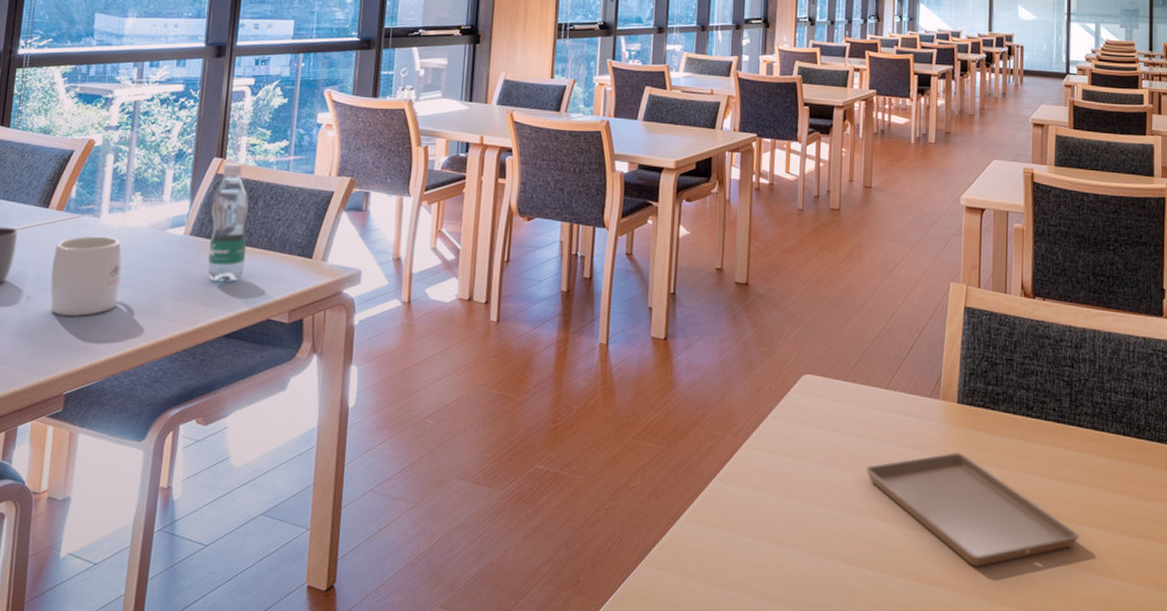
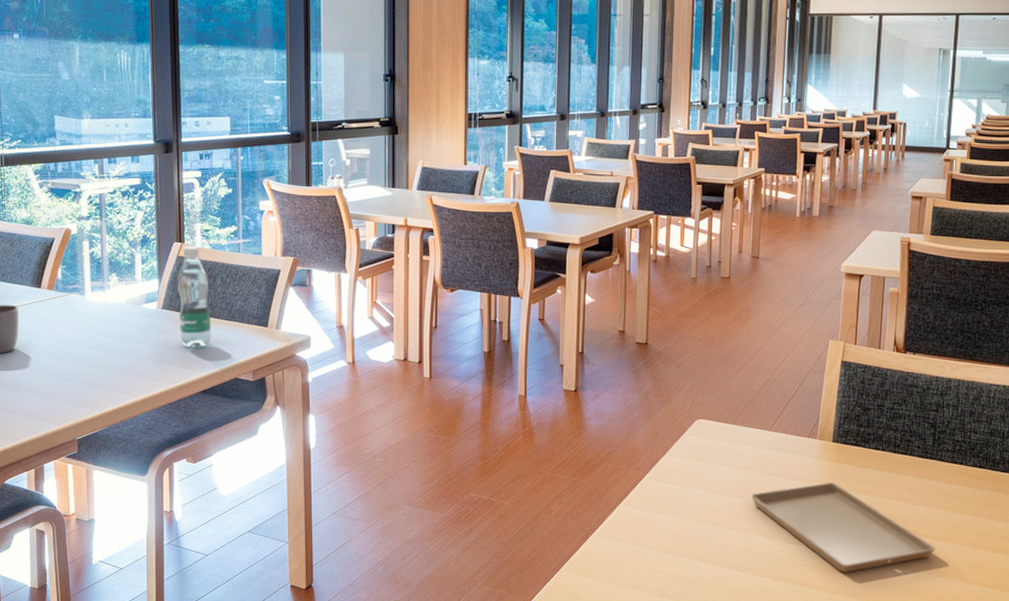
mug: present [50,236,122,316] -> none [51,311,110,377]

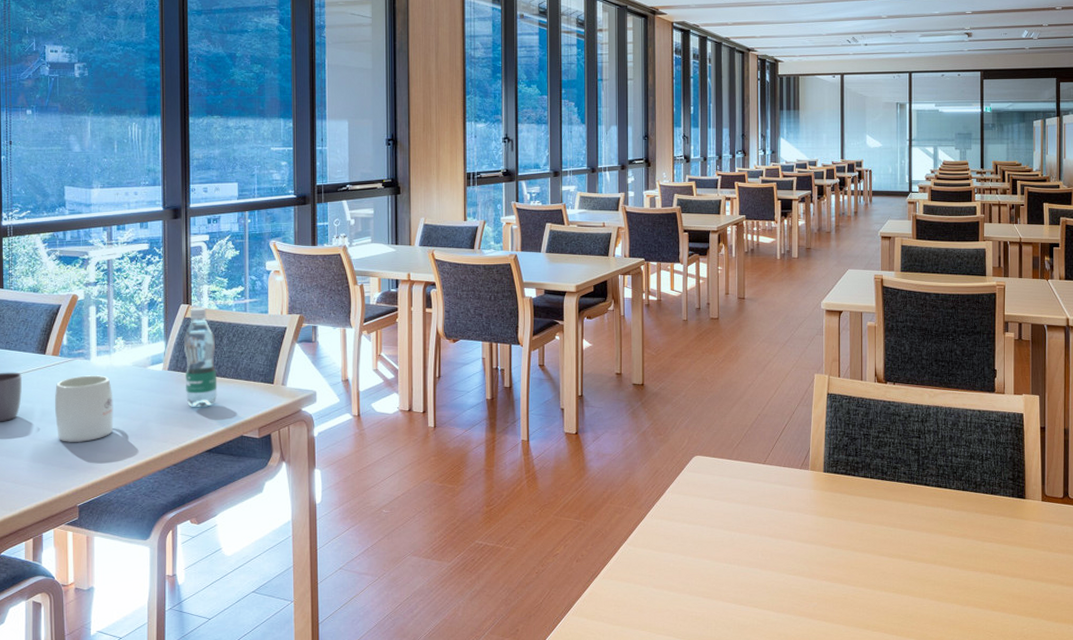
mug: none [51,311,110,377] -> present [54,375,114,442]
tray: present [750,482,936,574] -> none [749,511,928,602]

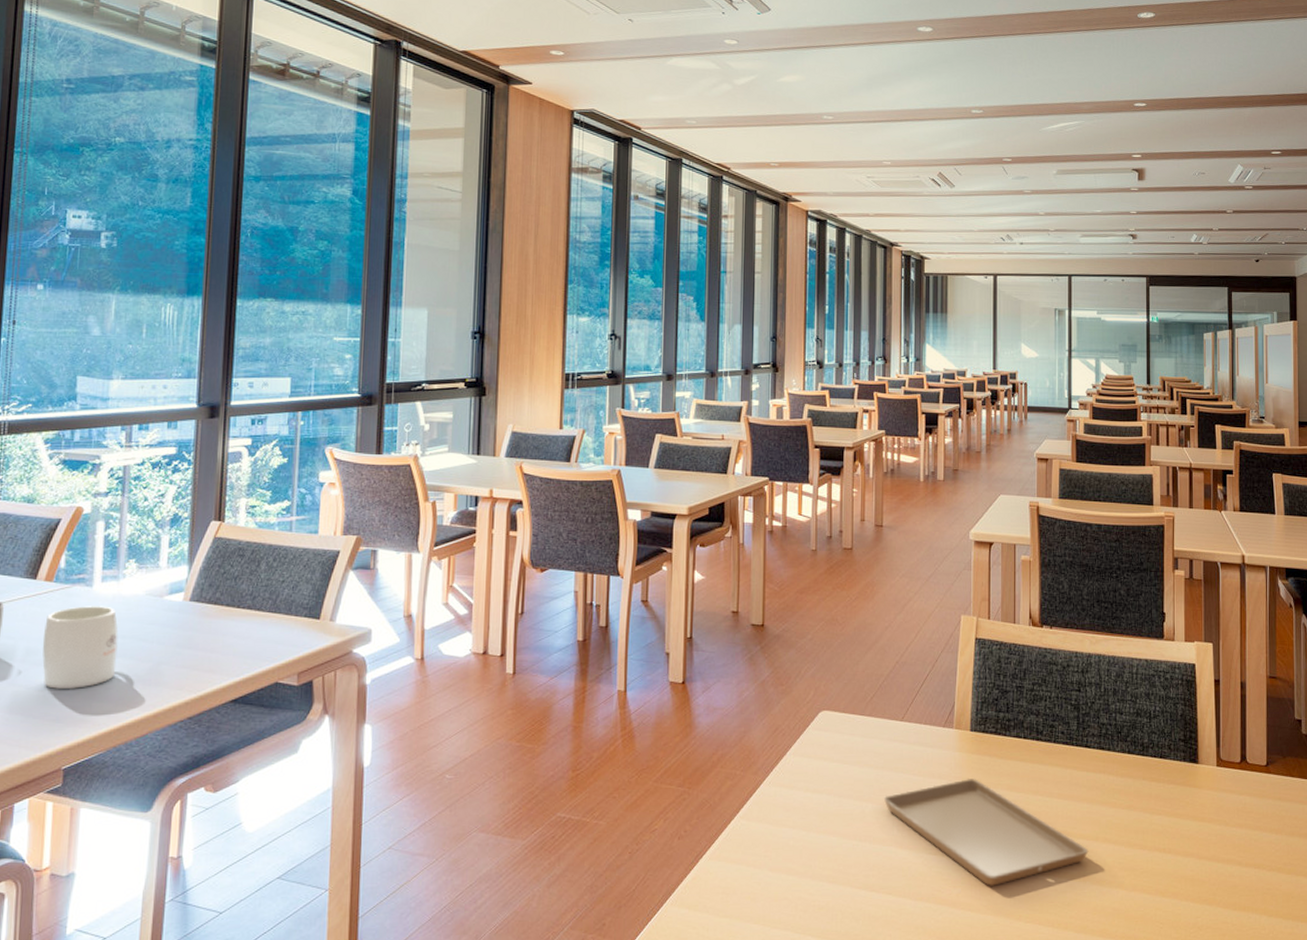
bottle: present [184,307,218,408] -> none [210,525,251,648]
tray: none [749,511,928,602] -> present [883,778,1089,887]

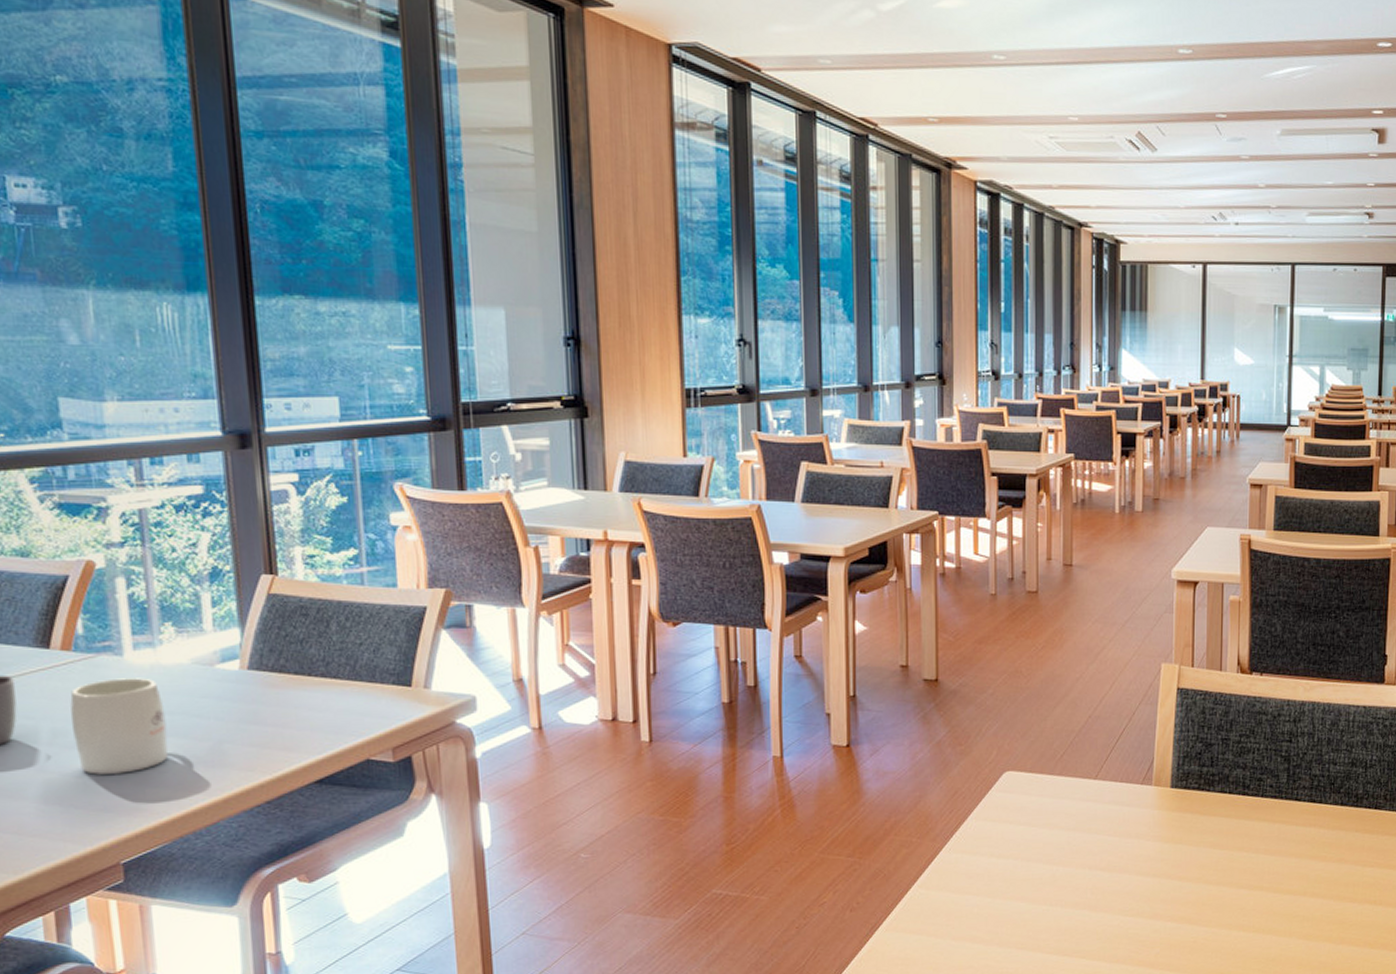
tray: present [883,778,1089,887] -> none [1075,836,1296,946]

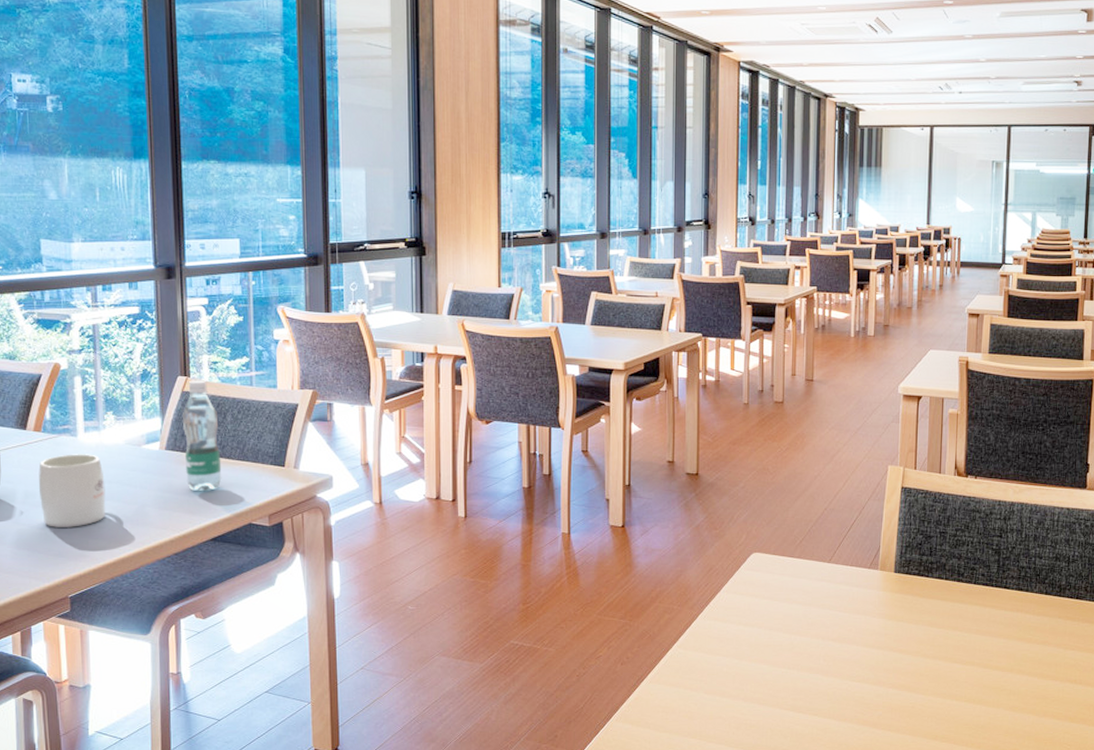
bottle: none [270,579,327,722] -> present [183,380,222,492]

